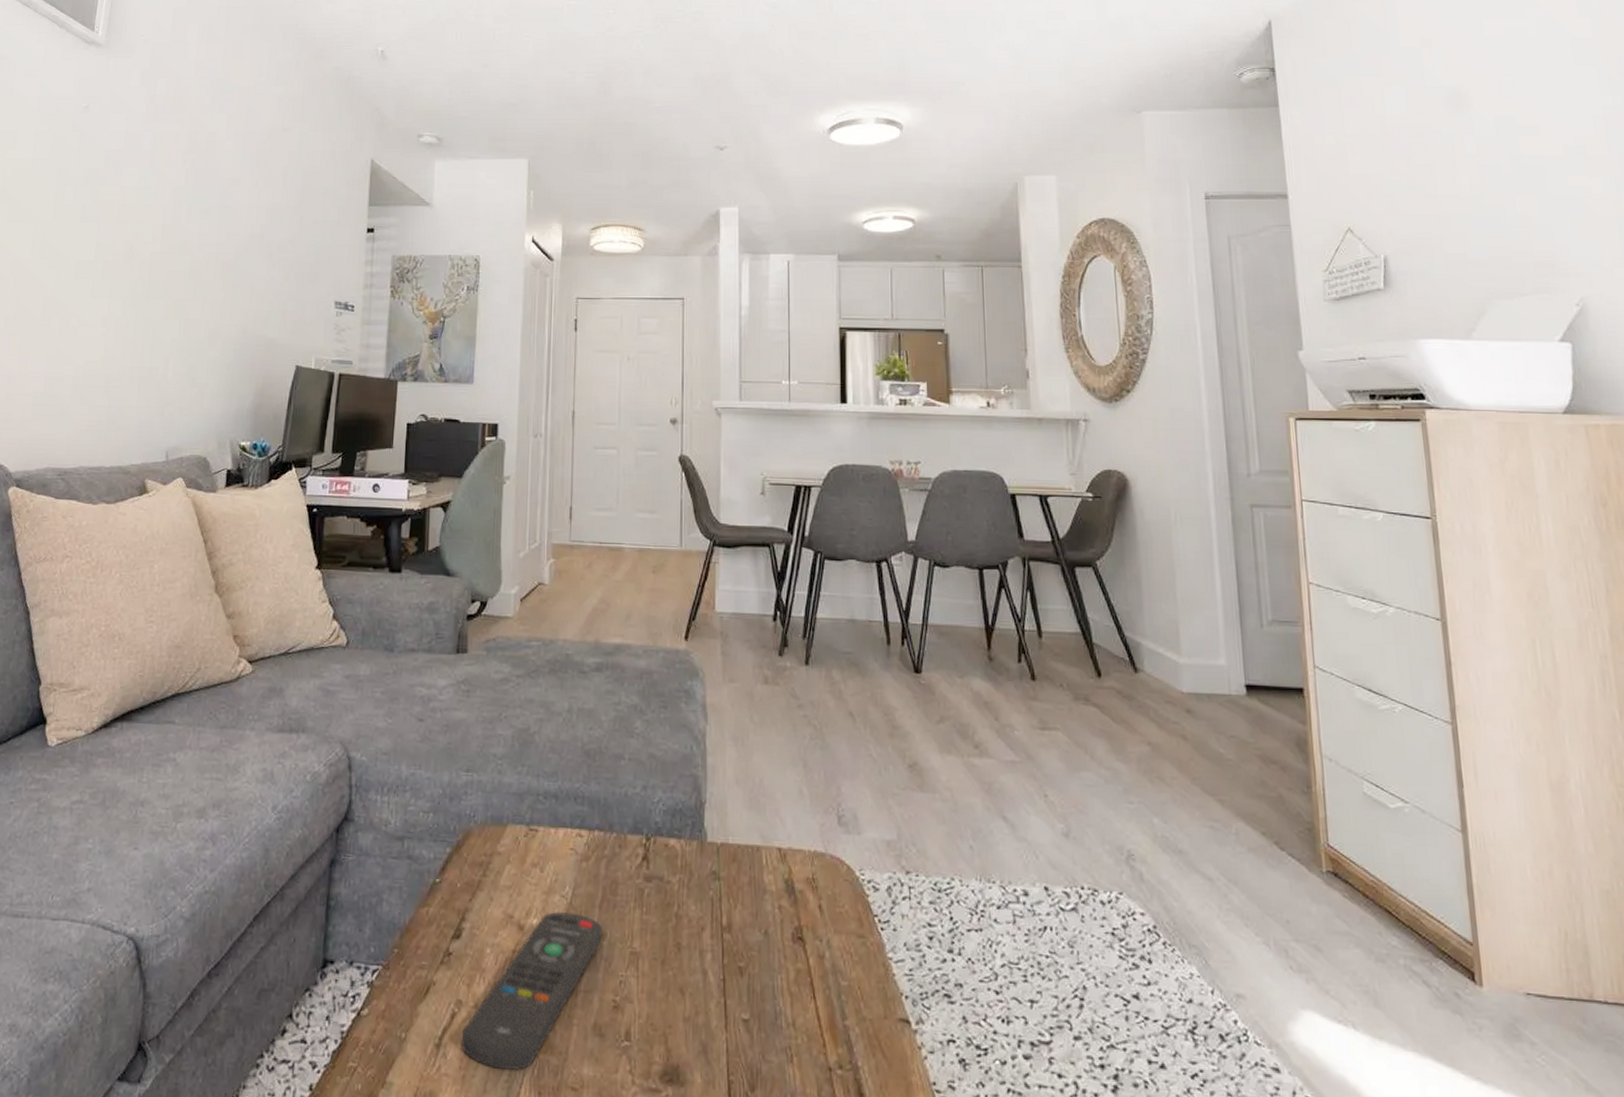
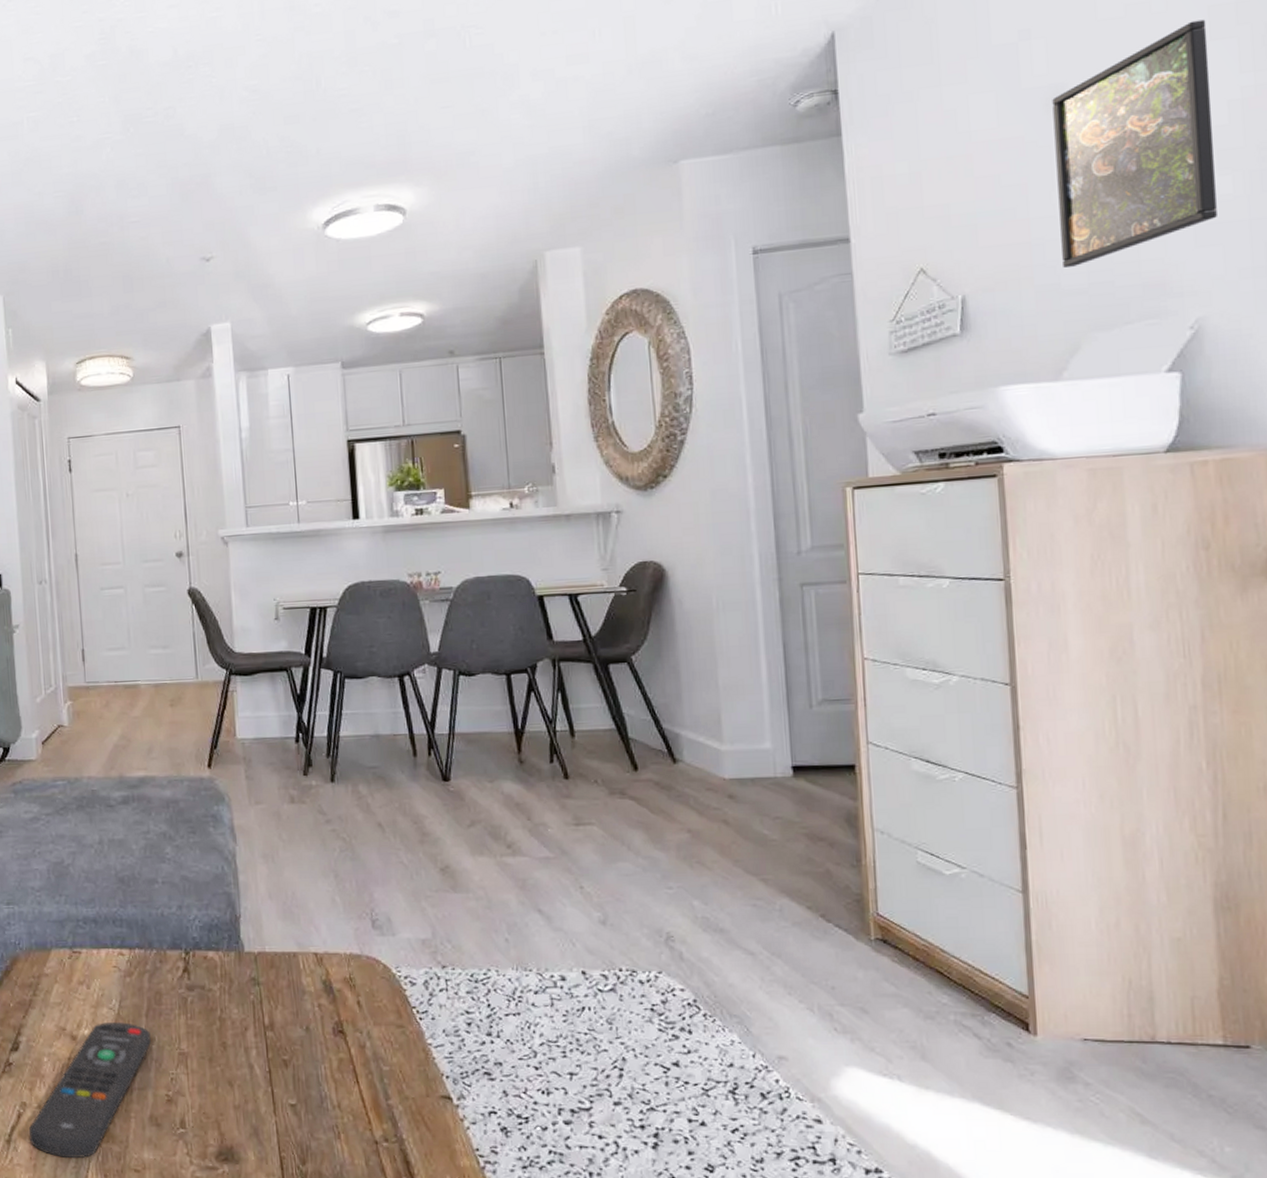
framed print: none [1451,48,1592,241] -> present [1052,19,1217,268]

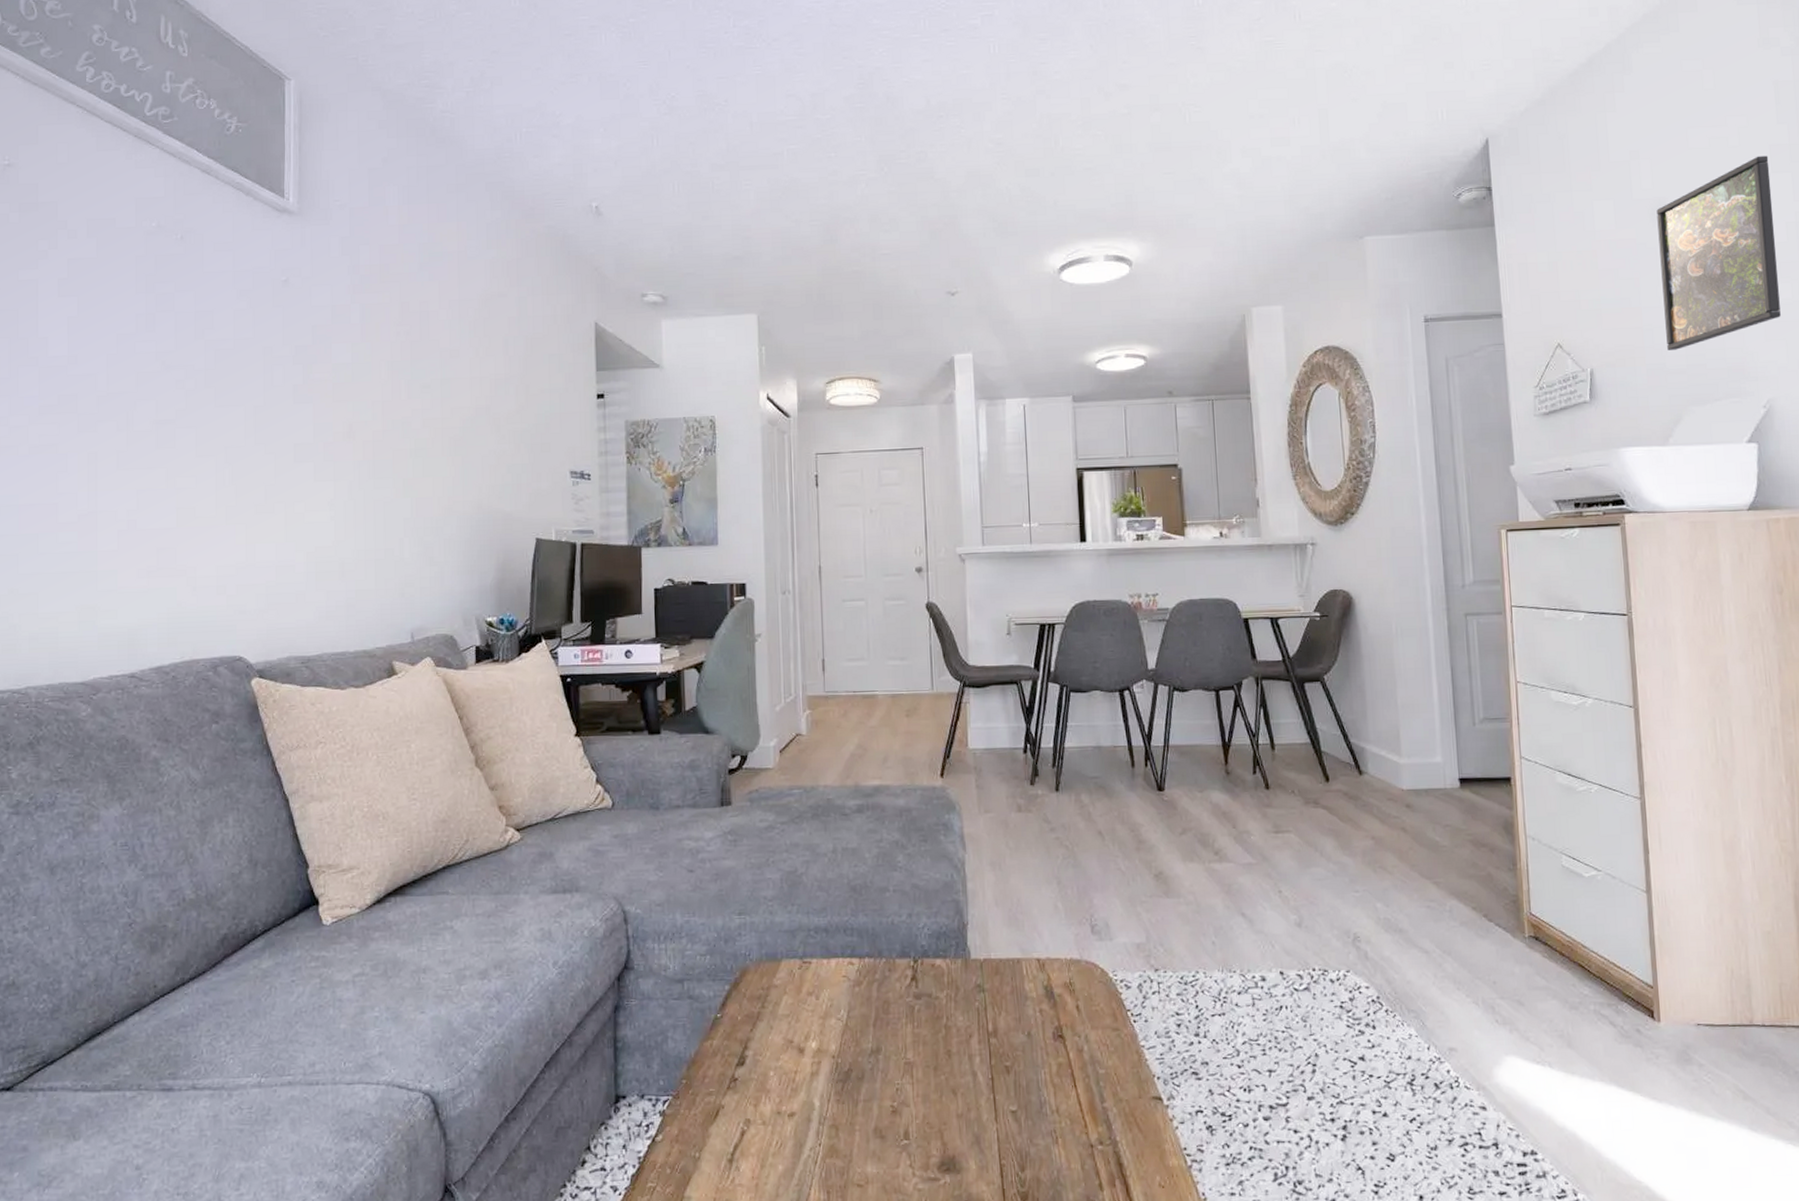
remote control: present [28,1022,151,1159] -> none [751,1033,878,1176]

